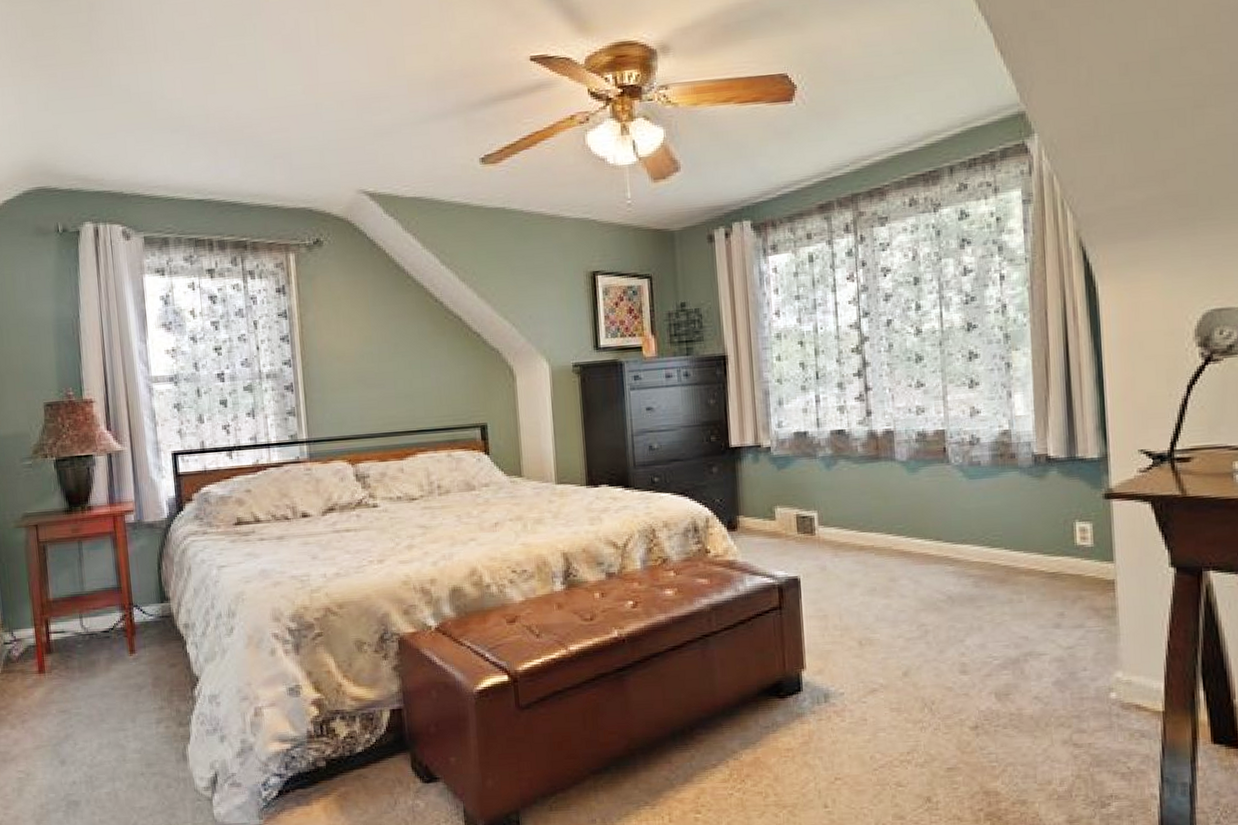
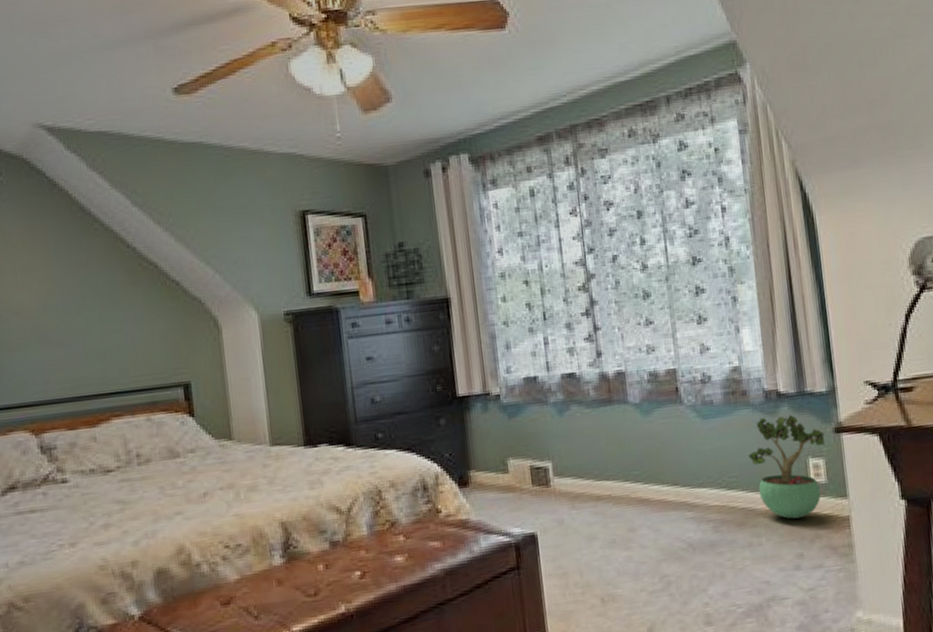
potted plant: none [1014,478,1094,579] -> present [748,414,826,519]

